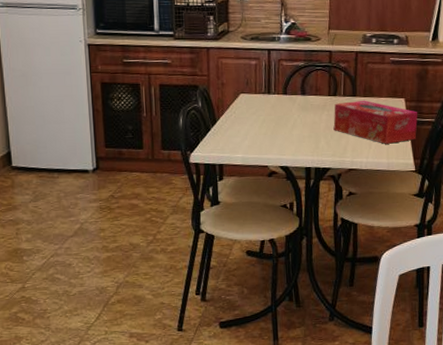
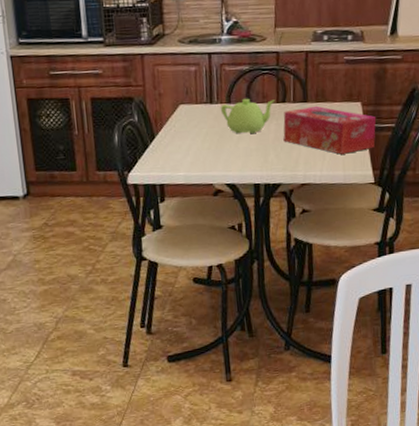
teapot: none [277,90,327,123] -> present [220,98,275,134]

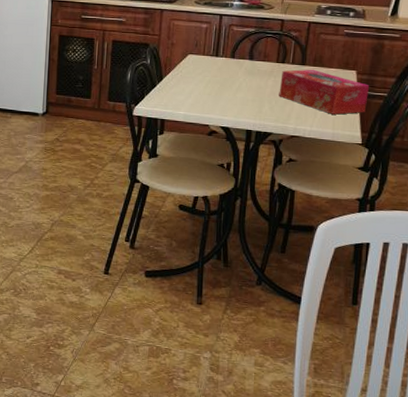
teapot: present [220,98,275,134] -> none [224,55,275,87]

